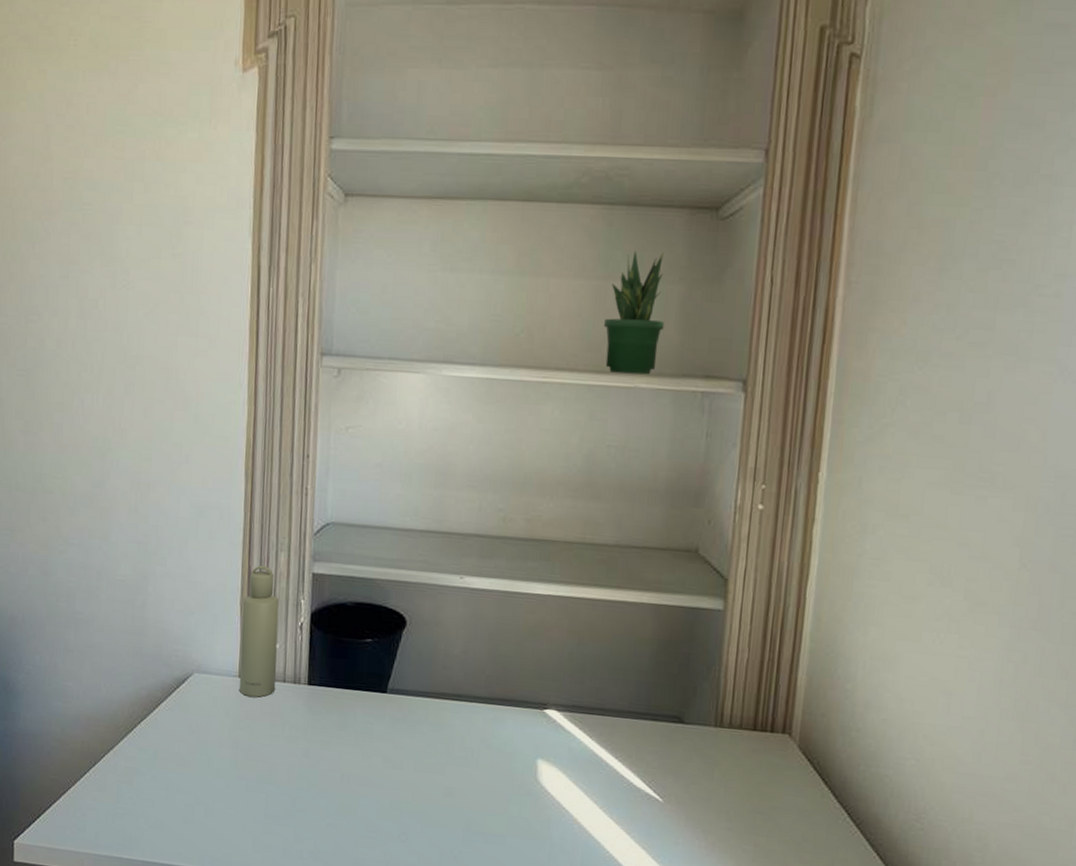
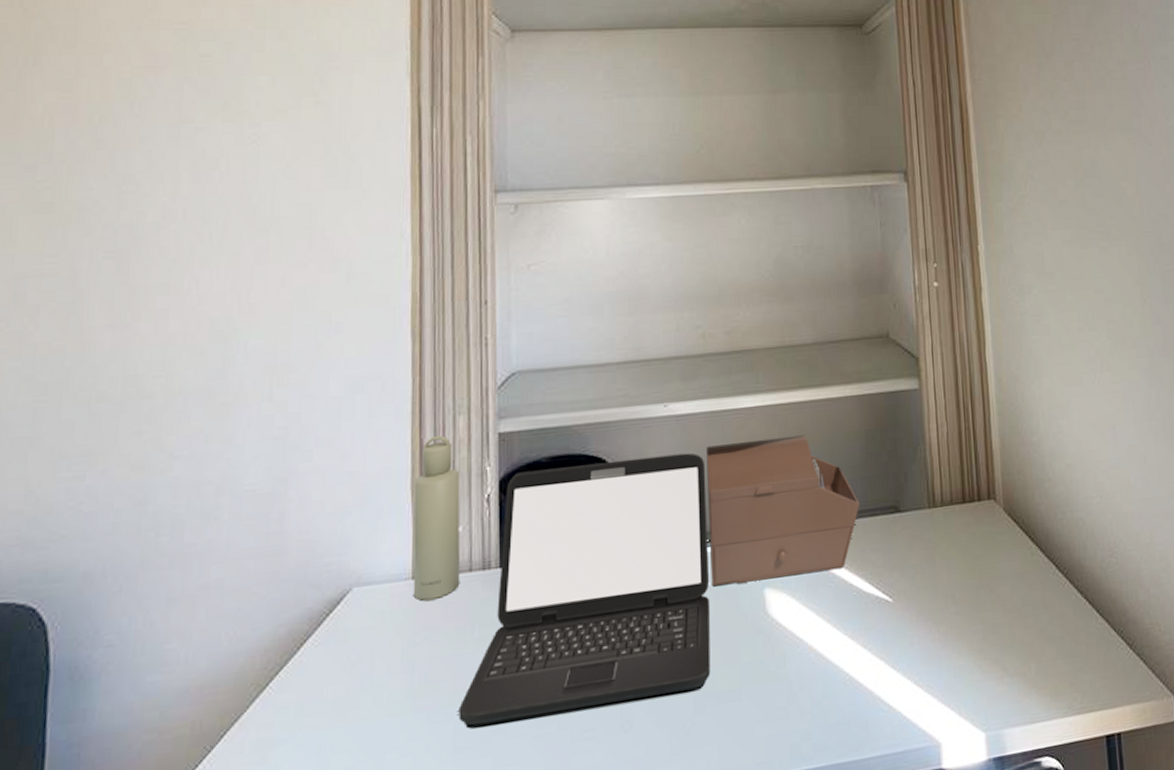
laptop: none [270,610,494,828] -> present [458,453,711,730]
sewing box: none [488,622,643,759] -> present [707,435,860,587]
planter: present [604,251,665,375] -> none [777,66,830,178]

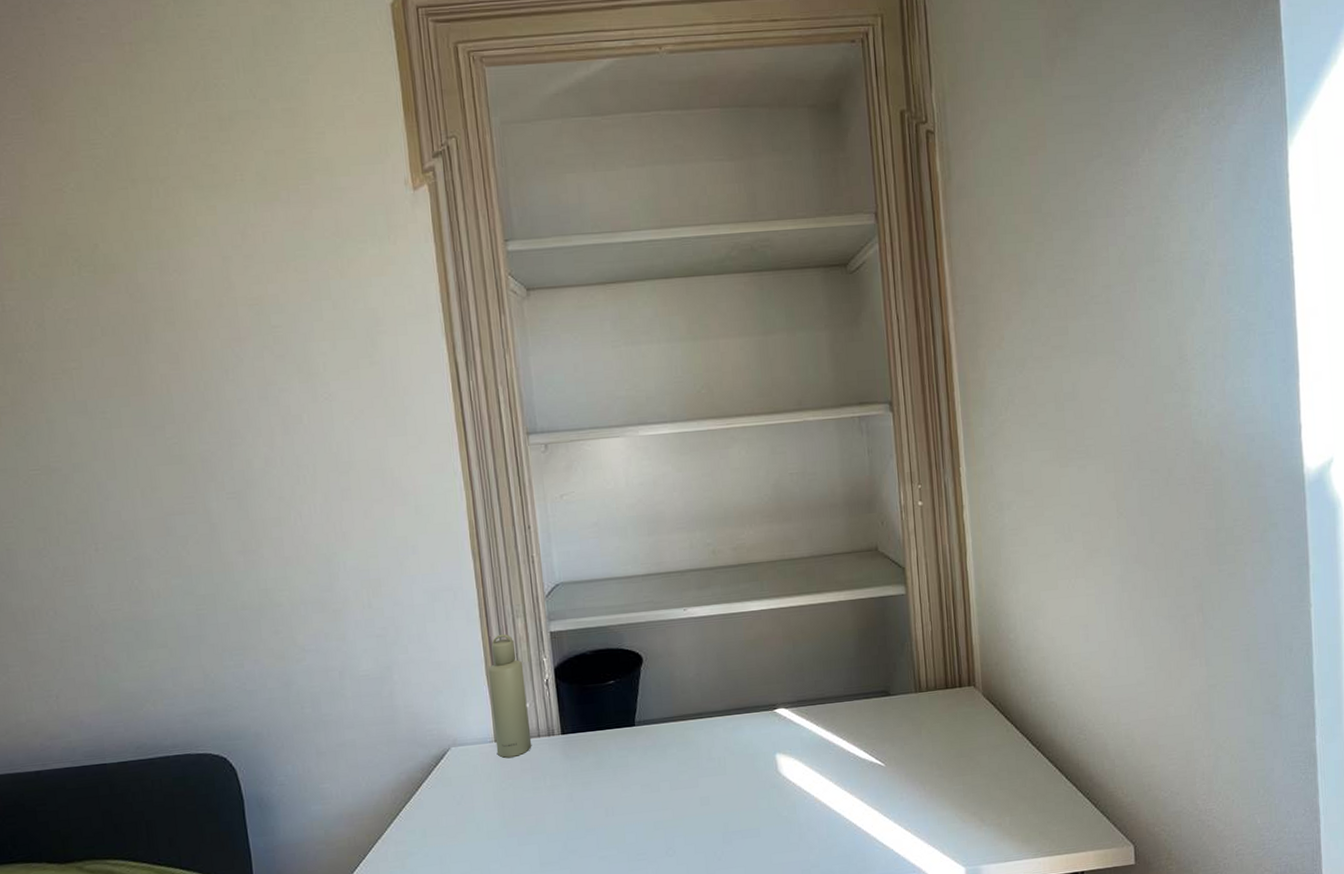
laptop: present [458,453,711,730] -> none [540,647,735,850]
sewing box: present [707,435,860,587] -> none [721,633,855,752]

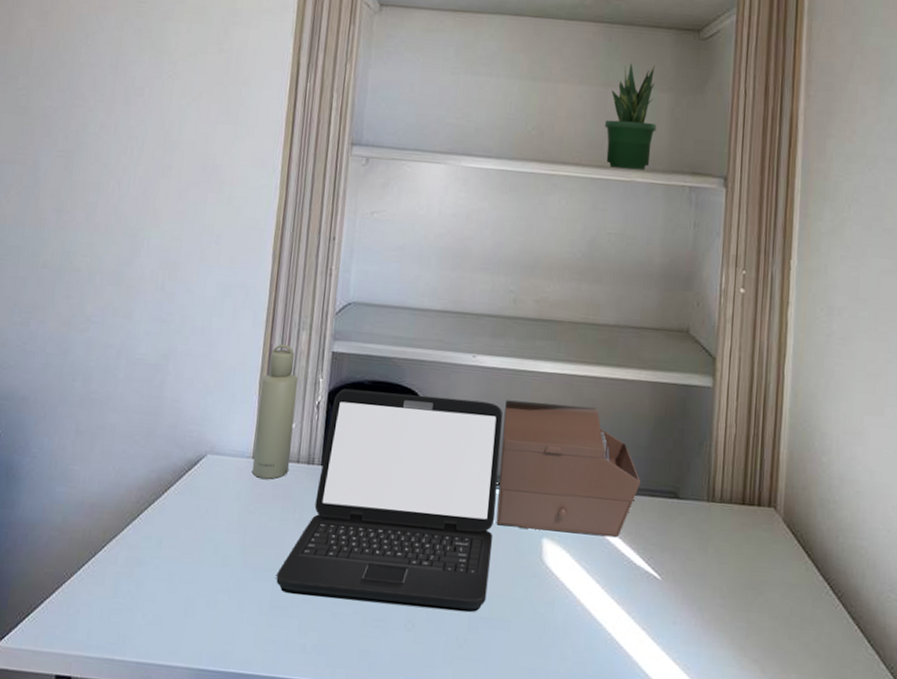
laptop: none [540,647,735,850] -> present [276,388,503,613]
sewing box: none [721,633,855,752] -> present [496,400,641,537]
planter: none [770,306,820,412] -> present [605,64,657,171]

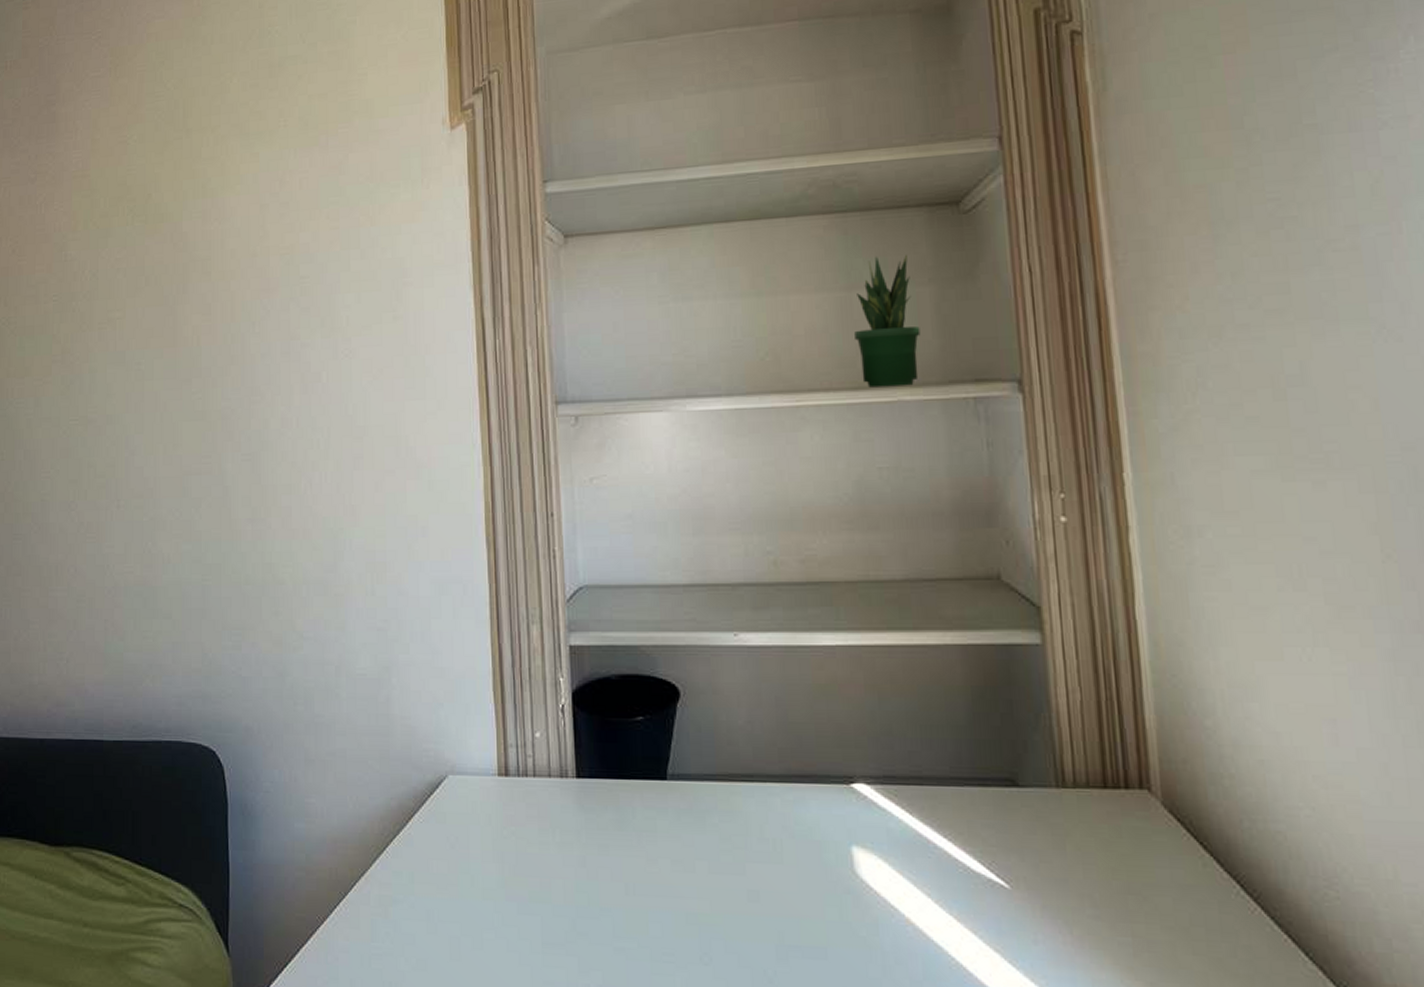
bottle: present [251,344,299,480] -> none [495,642,541,799]
laptop: present [276,388,503,613] -> none [545,686,793,941]
sewing box: present [496,400,641,537] -> none [782,682,966,839]

